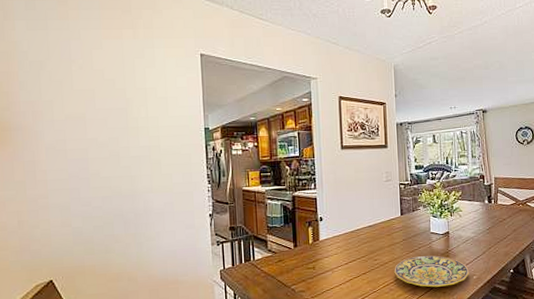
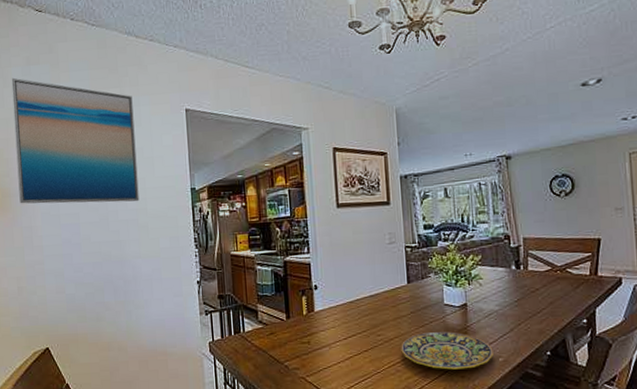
wall art: none [13,11,152,139] -> present [11,77,139,204]

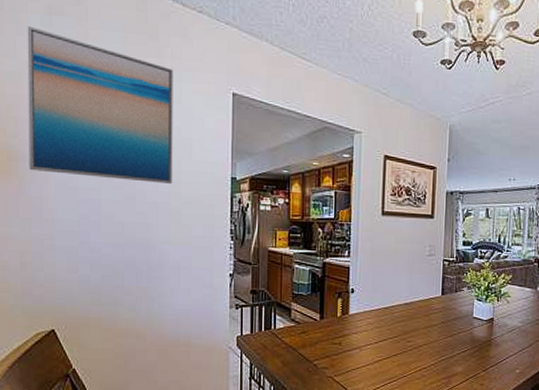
plate: present [401,331,494,370] -> none [428,341,512,378]

